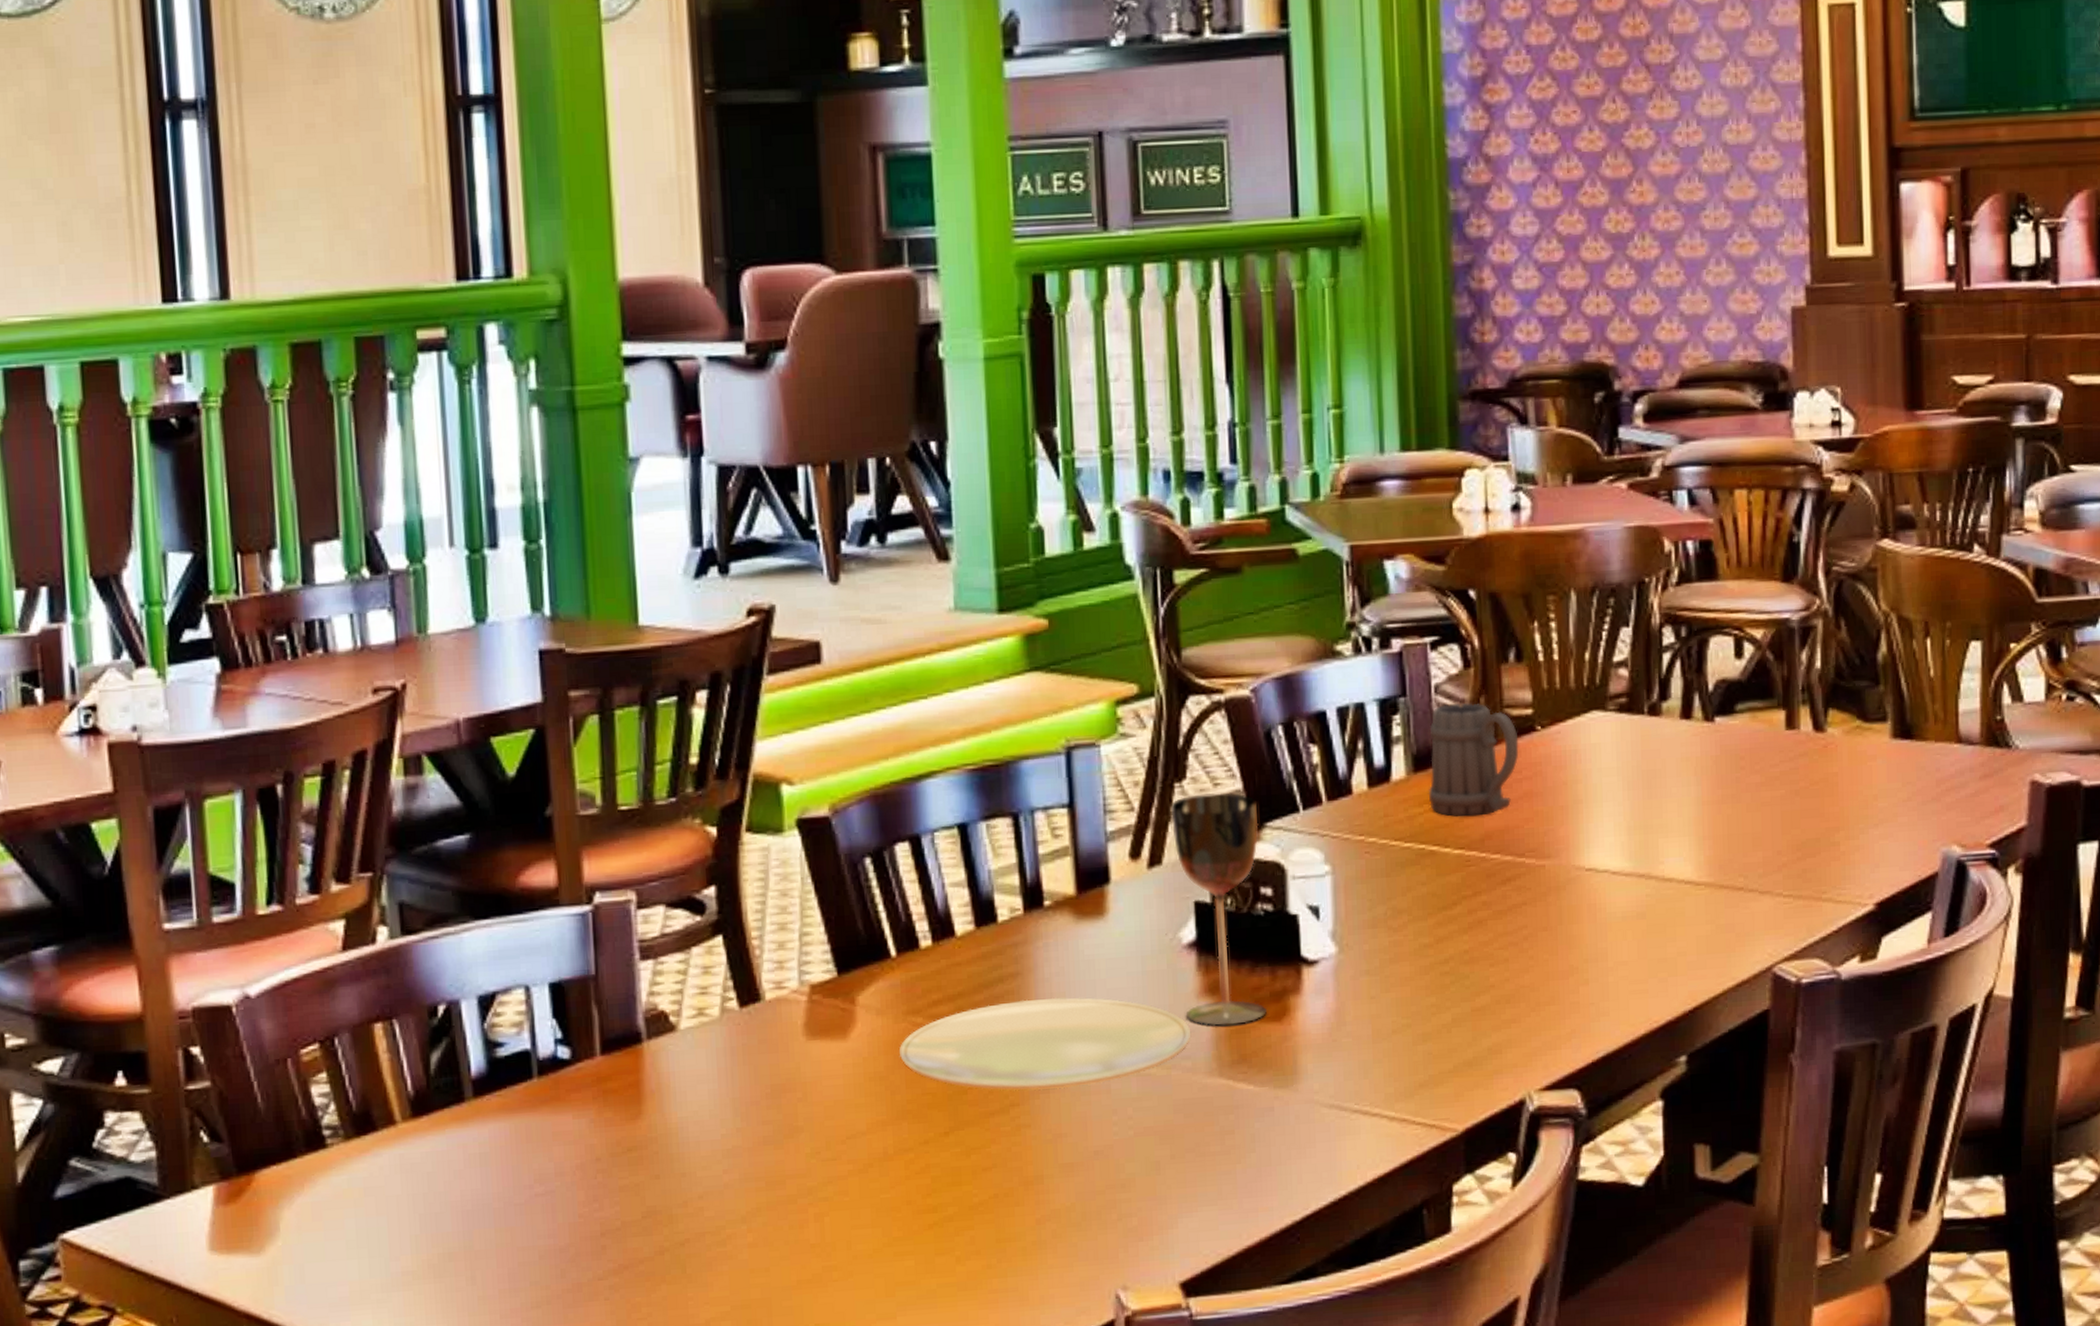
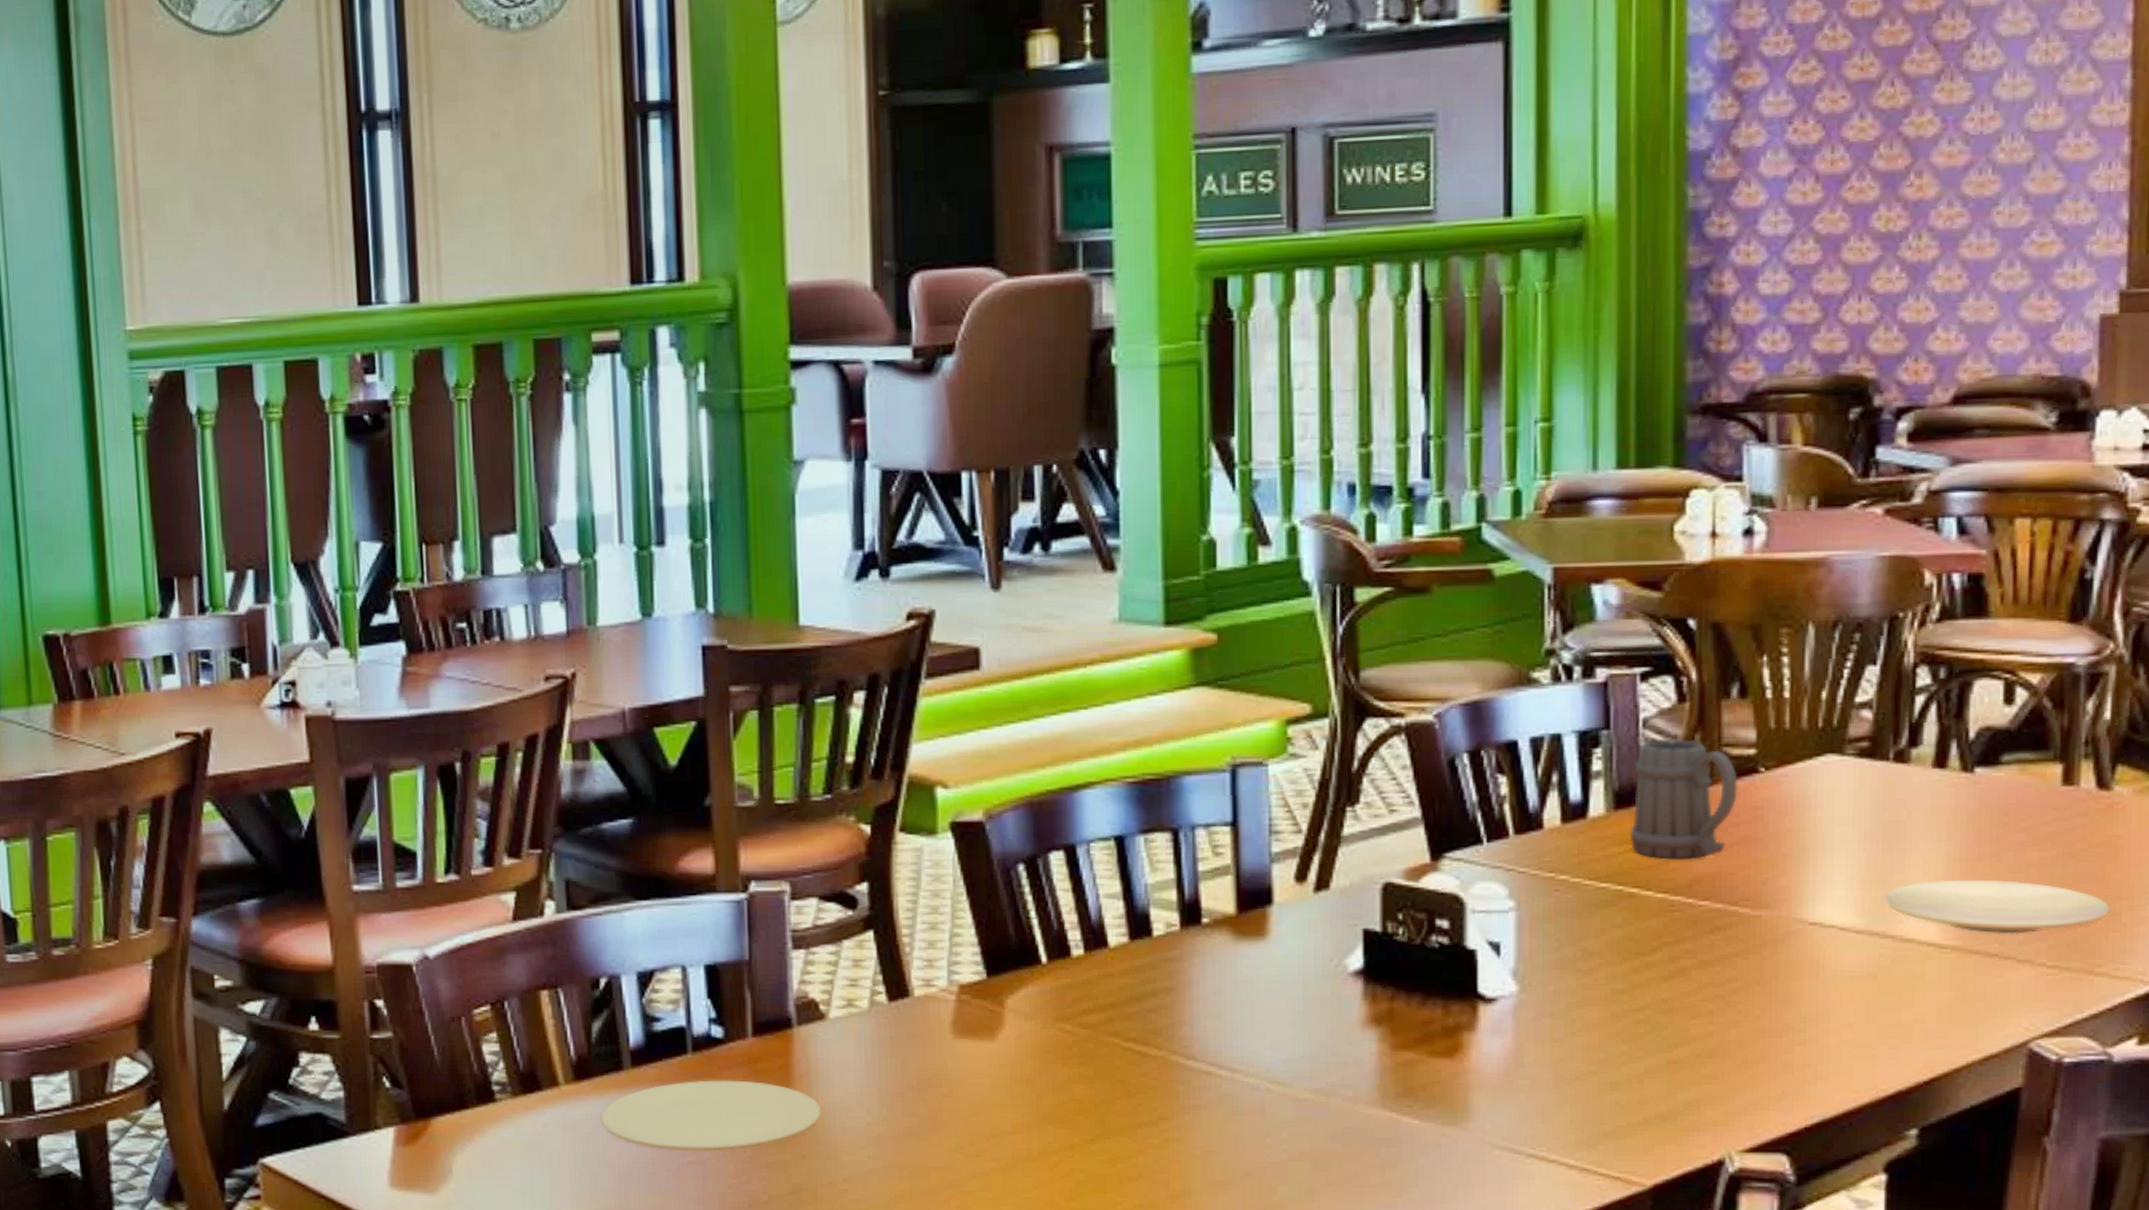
plate: none [441,1102,674,1184] -> present [600,1080,821,1152]
plate: present [898,997,1191,1091] -> none [1046,1015,1354,1107]
wineglass: present [1170,792,1266,1026] -> none [1341,820,1437,1057]
plate: none [1647,818,1830,869] -> present [1885,879,2110,934]

